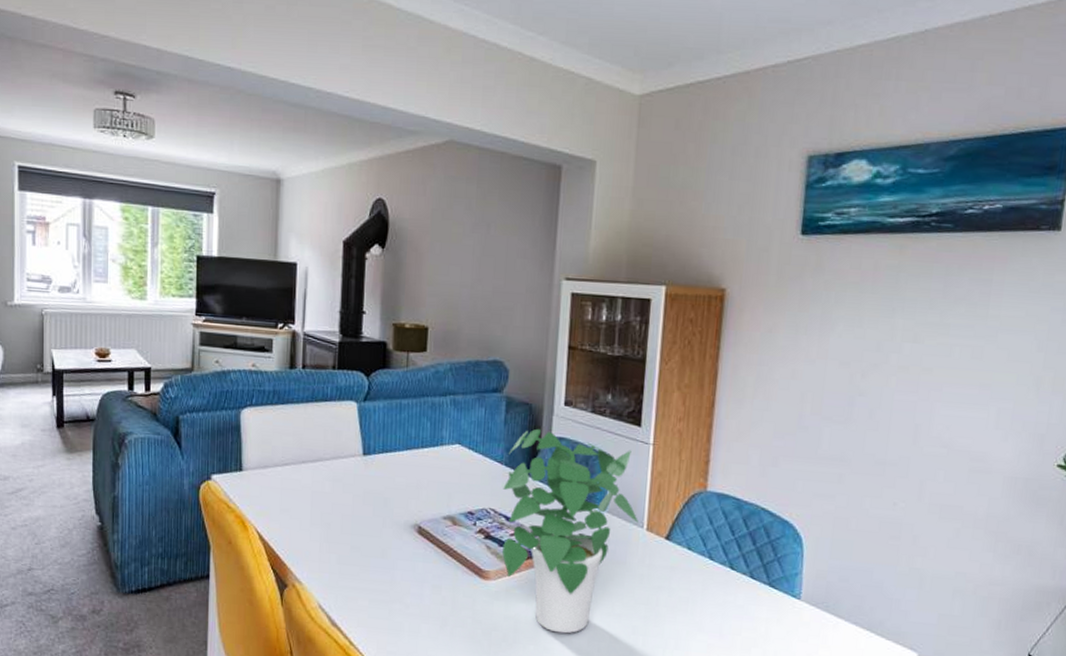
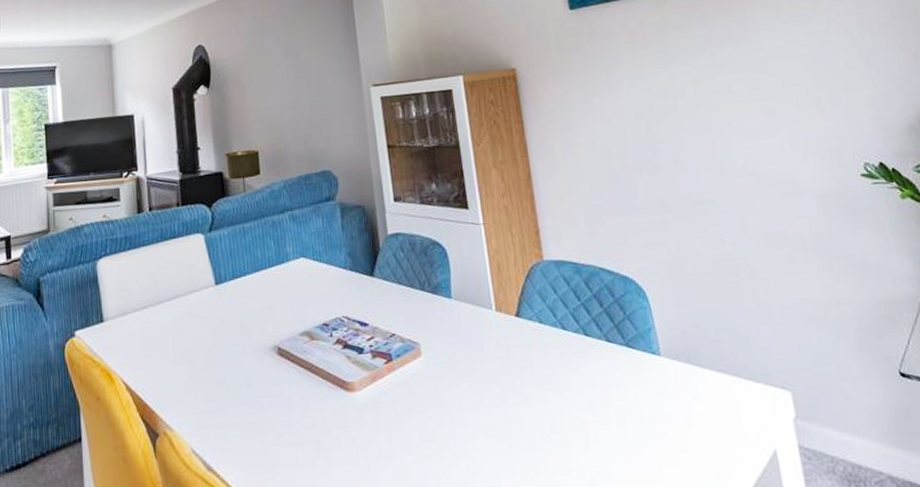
potted plant: present [502,428,638,634] -> none [351,228,486,437]

